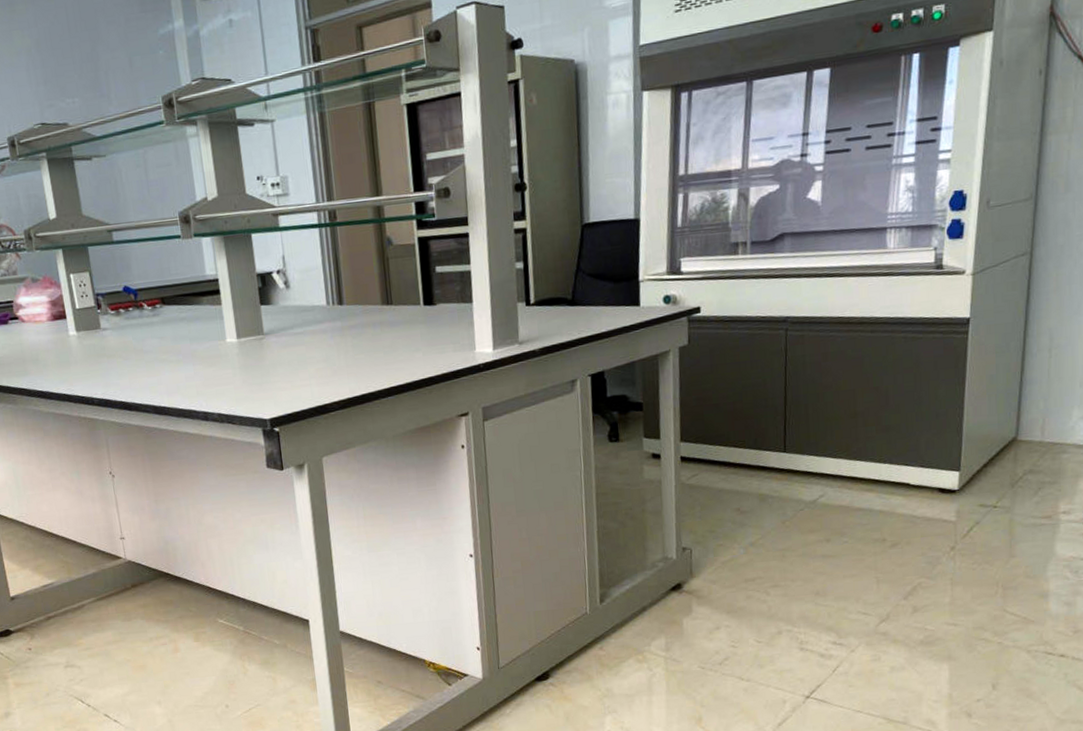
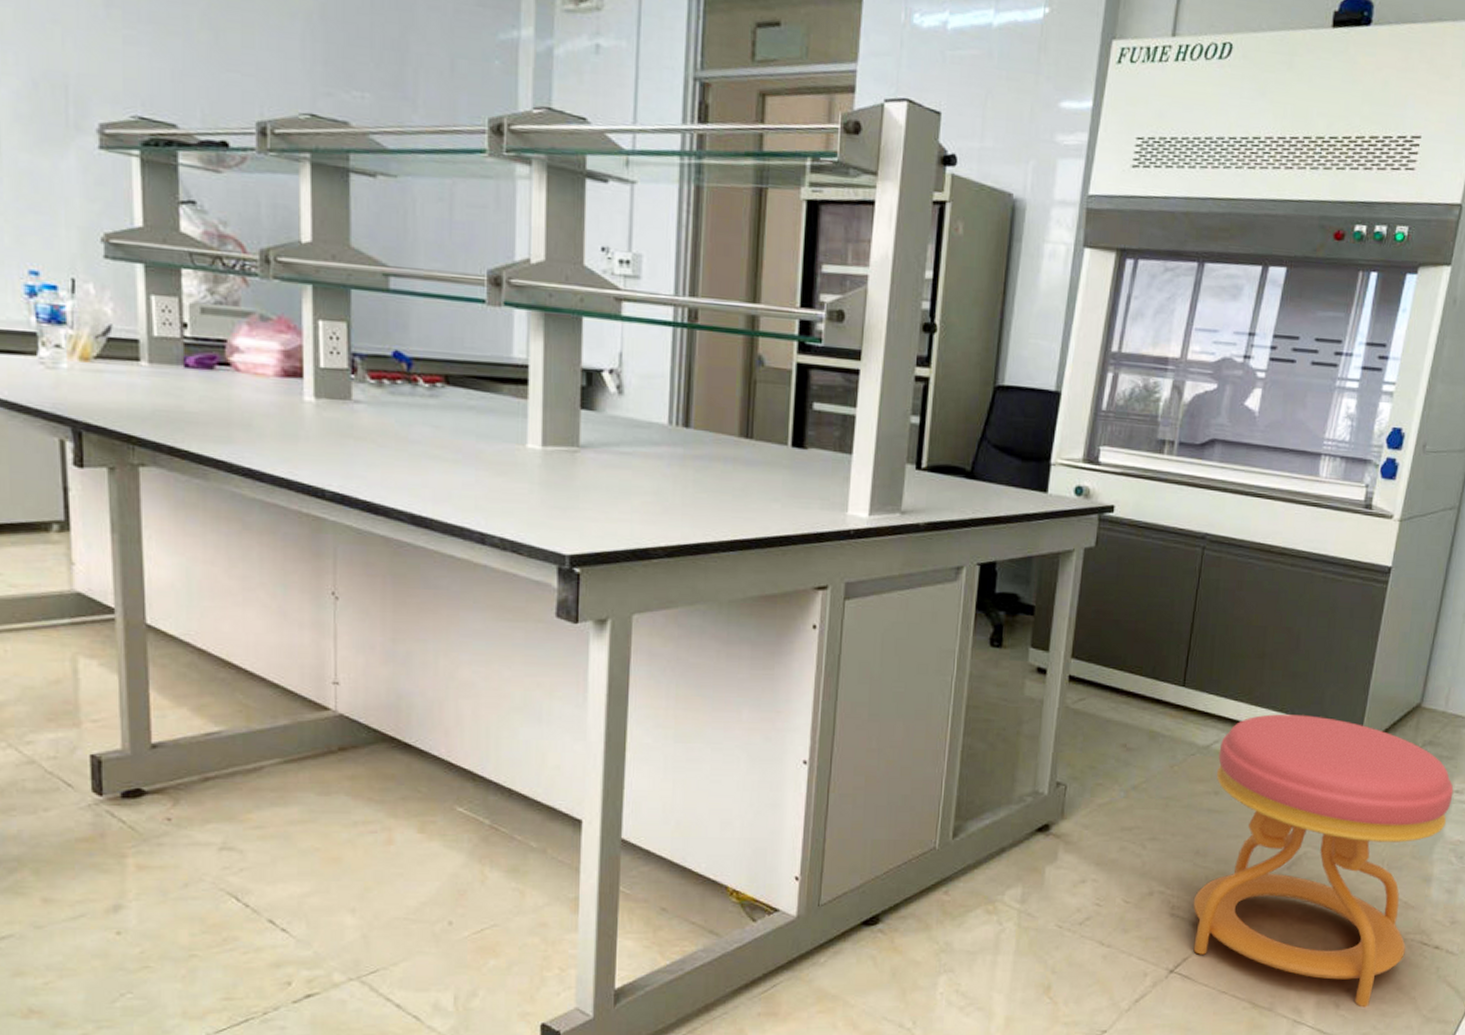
stool: none [819,461,1060,715] -> present [1193,714,1454,1008]

